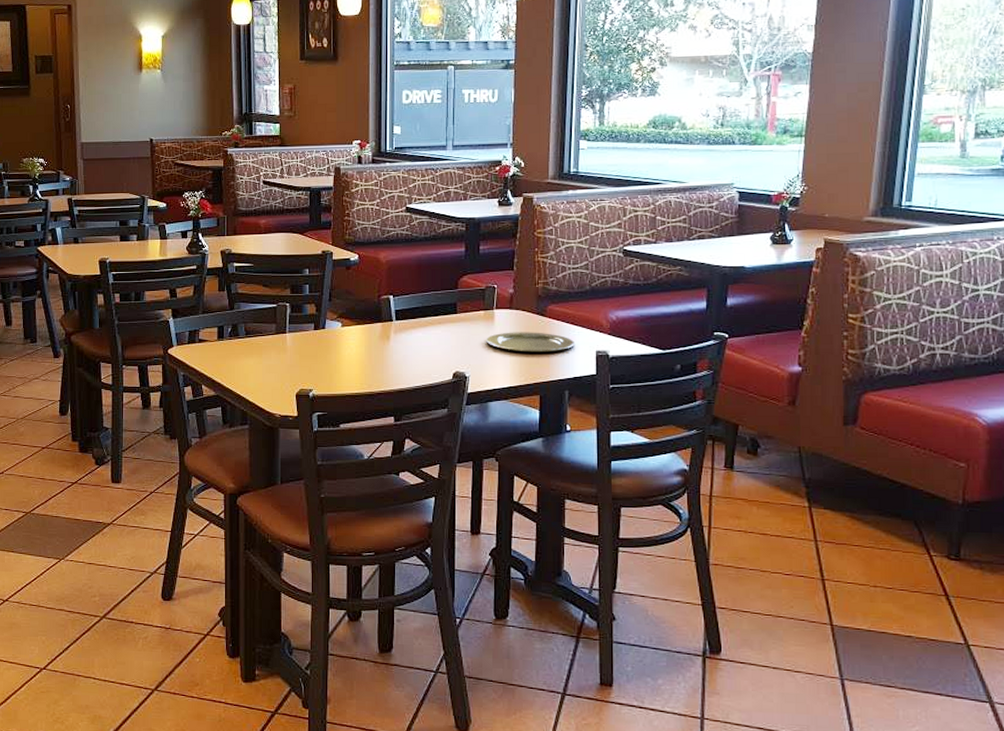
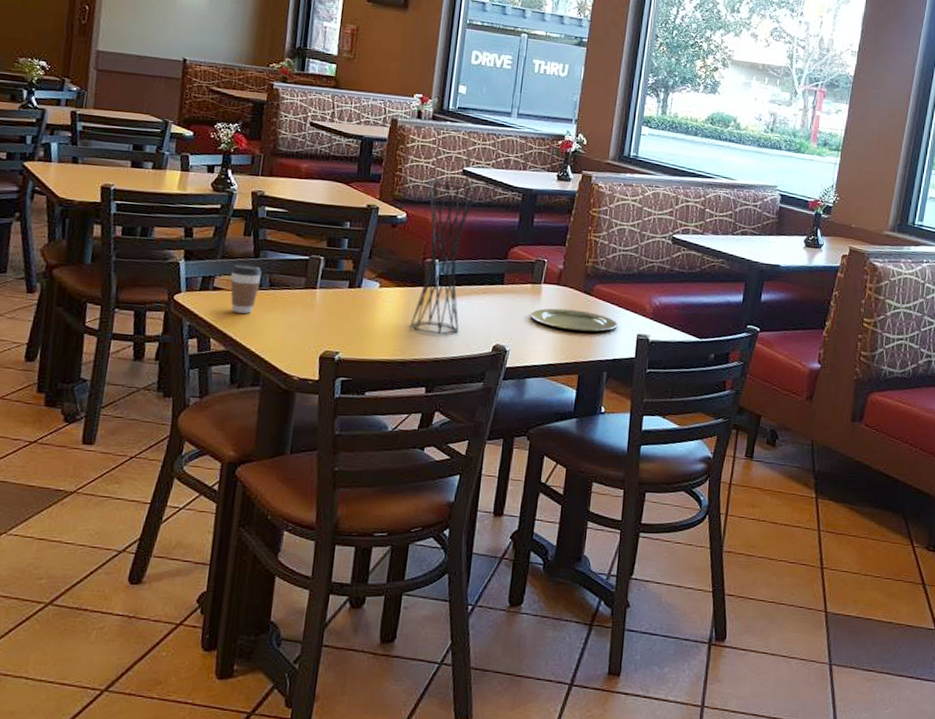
coffee cup: none [211,317,237,361] -> present [230,264,262,314]
vase: none [374,219,421,367] -> present [411,179,477,335]

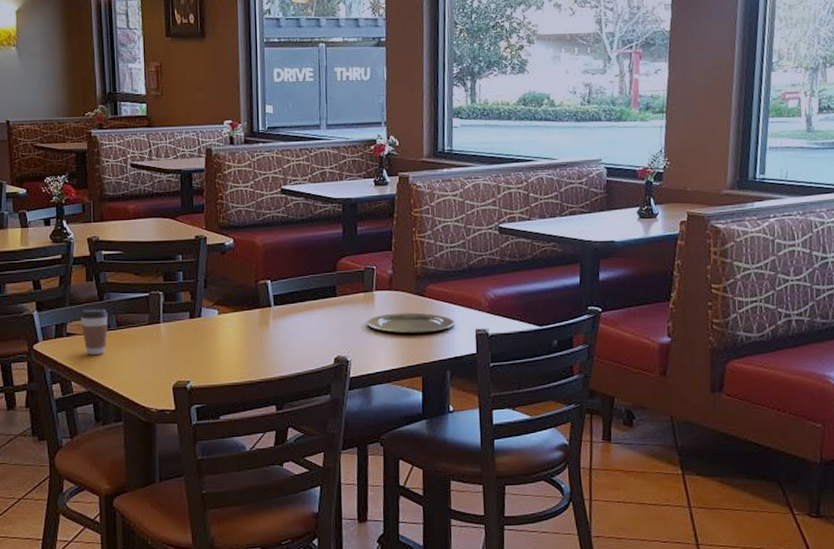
vase: present [411,179,477,335] -> none [249,201,300,354]

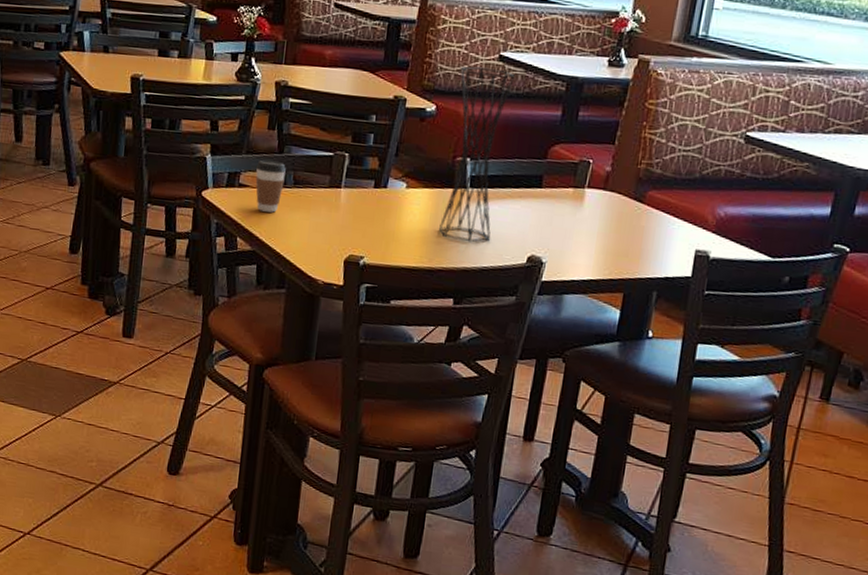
vase: none [249,201,300,354] -> present [439,66,515,243]
plate: present [367,312,454,334] -> none [571,216,672,246]

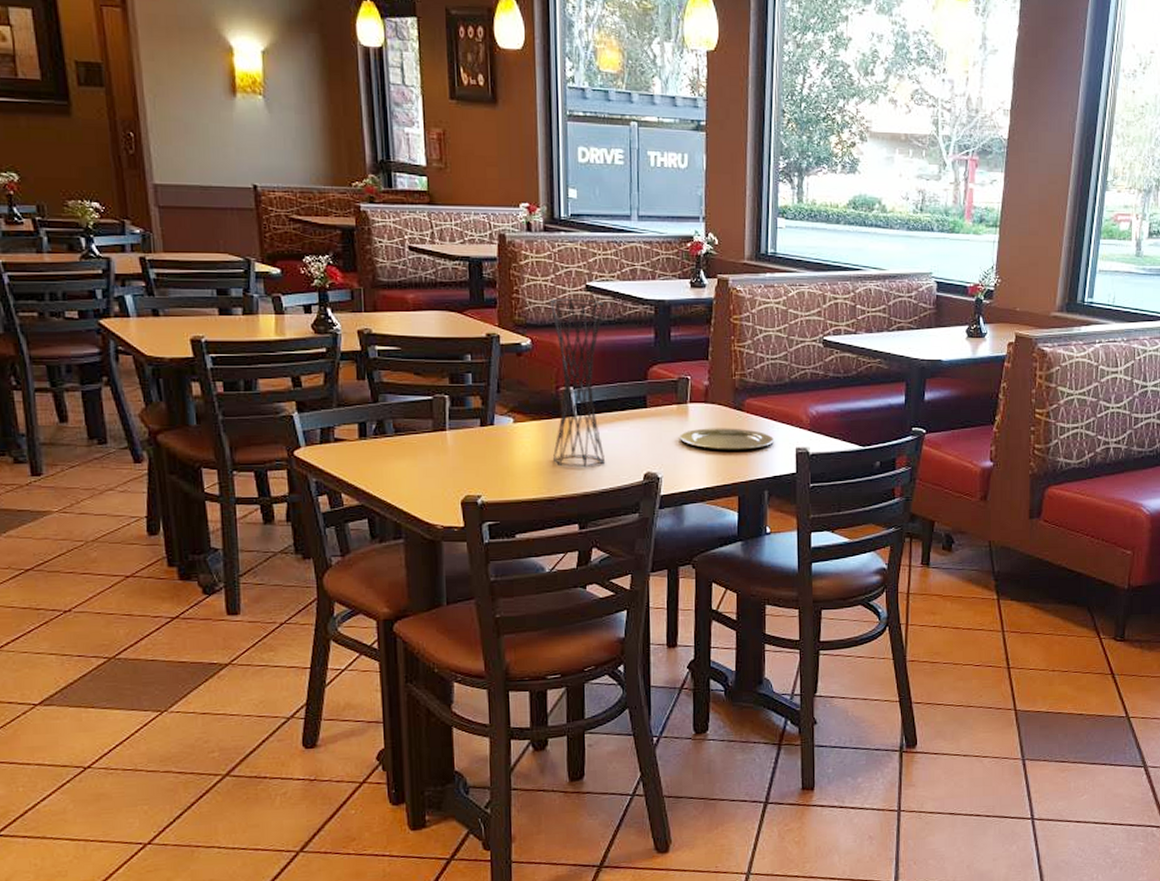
coffee cup: present [255,160,286,213] -> none [350,411,384,464]
plate: none [571,216,672,246] -> present [680,428,774,450]

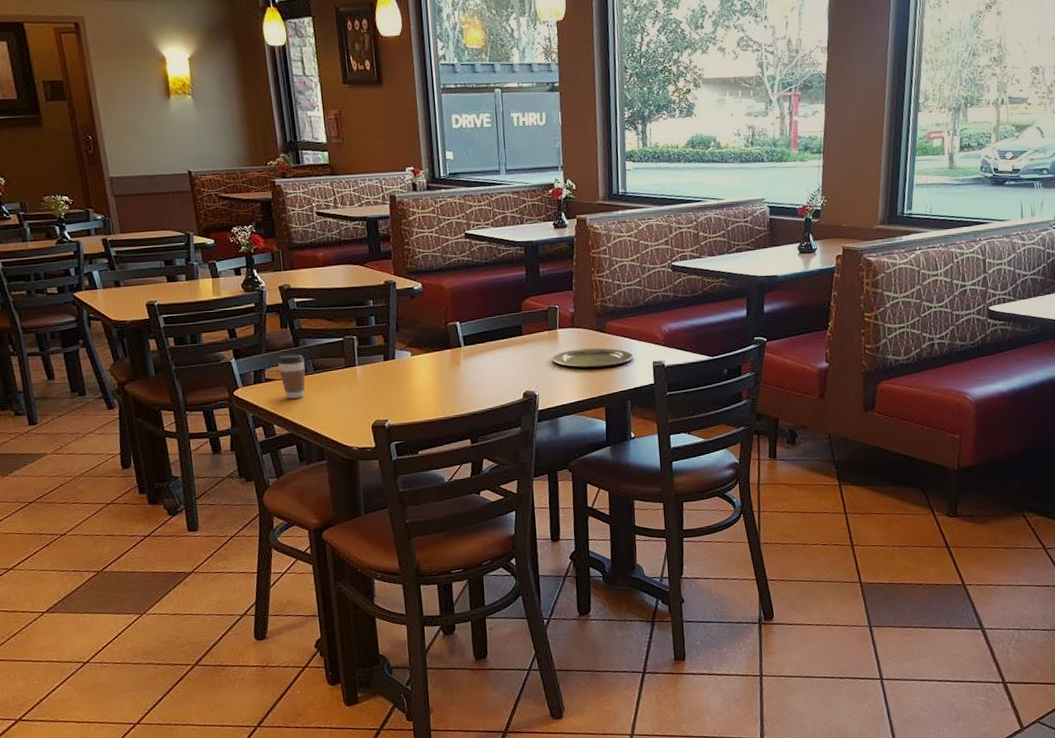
coffee cup: none [350,411,384,464] -> present [277,353,306,399]
vase: present [549,298,606,468] -> none [435,245,491,391]

